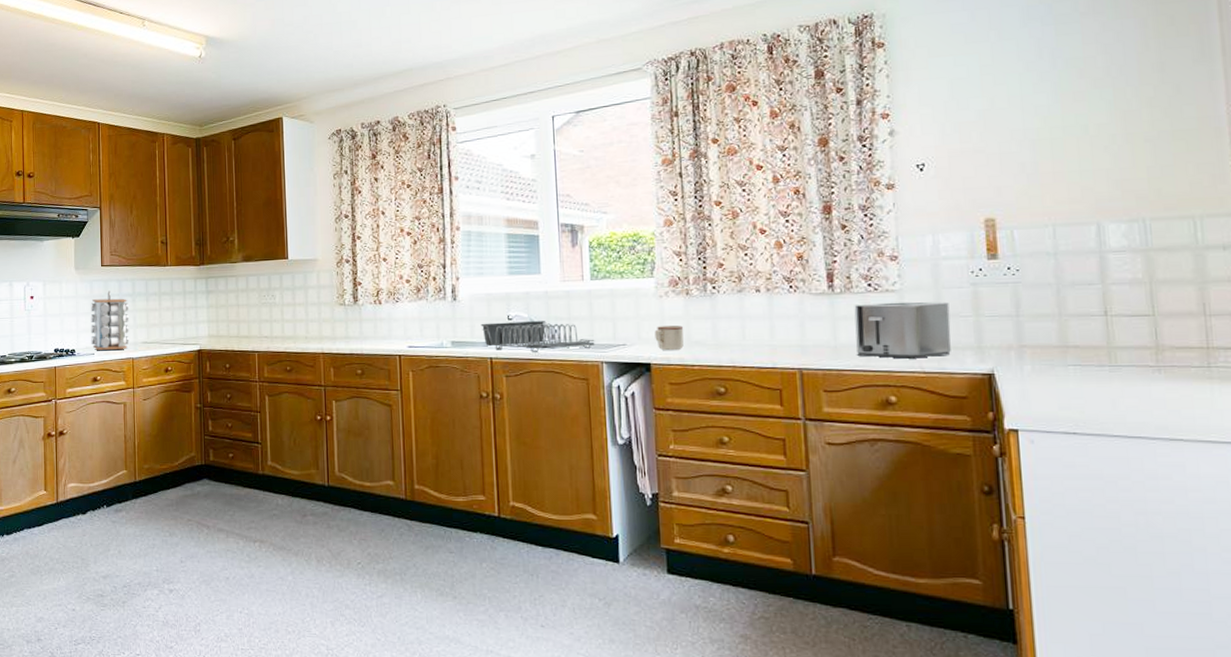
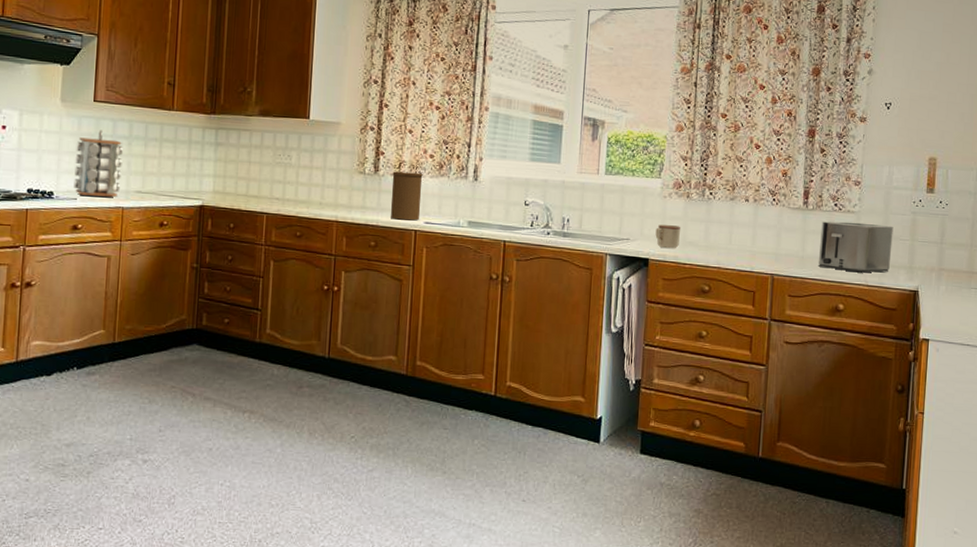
canister: none [371,298,403,346] -> present [390,171,423,221]
dish rack: present [480,321,595,353] -> none [498,206,602,241]

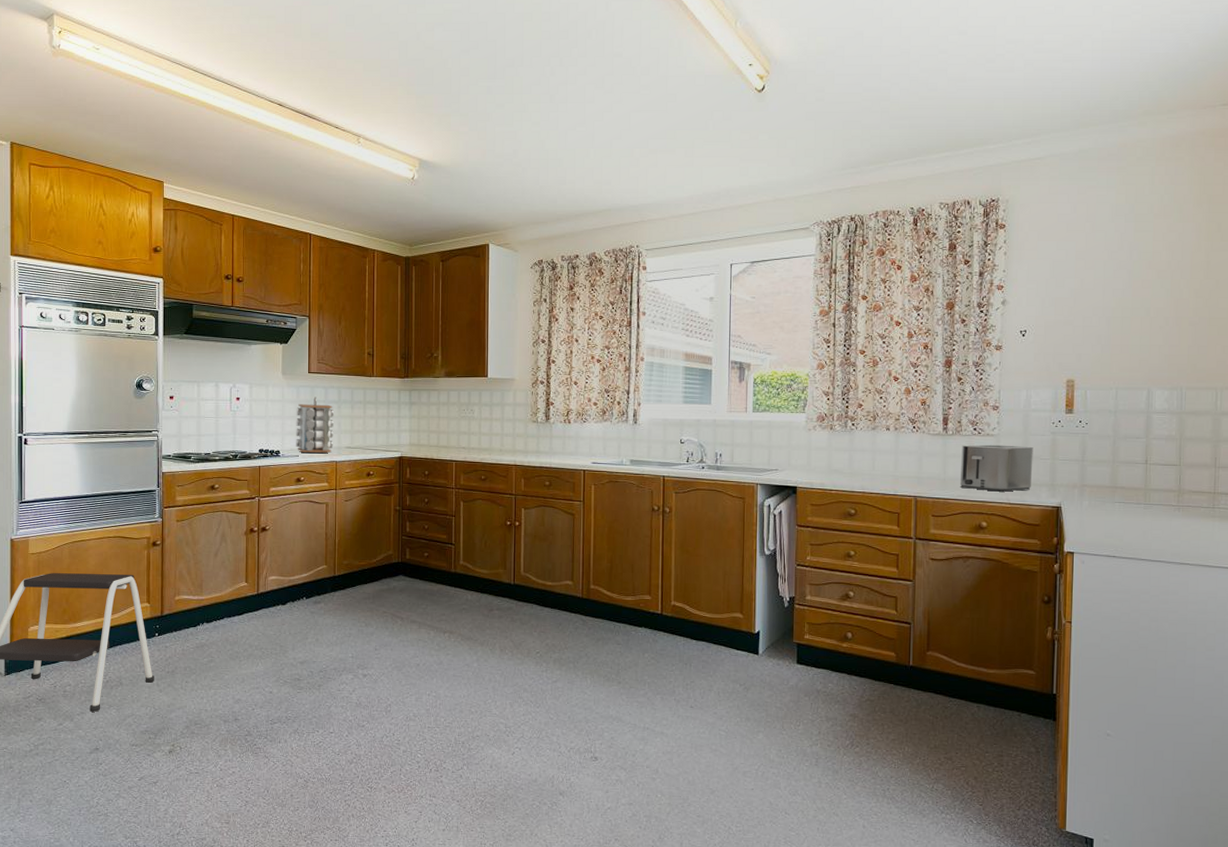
canister: present [390,171,423,221] -> none [561,419,588,462]
mug: present [655,225,681,249] -> none [802,455,826,477]

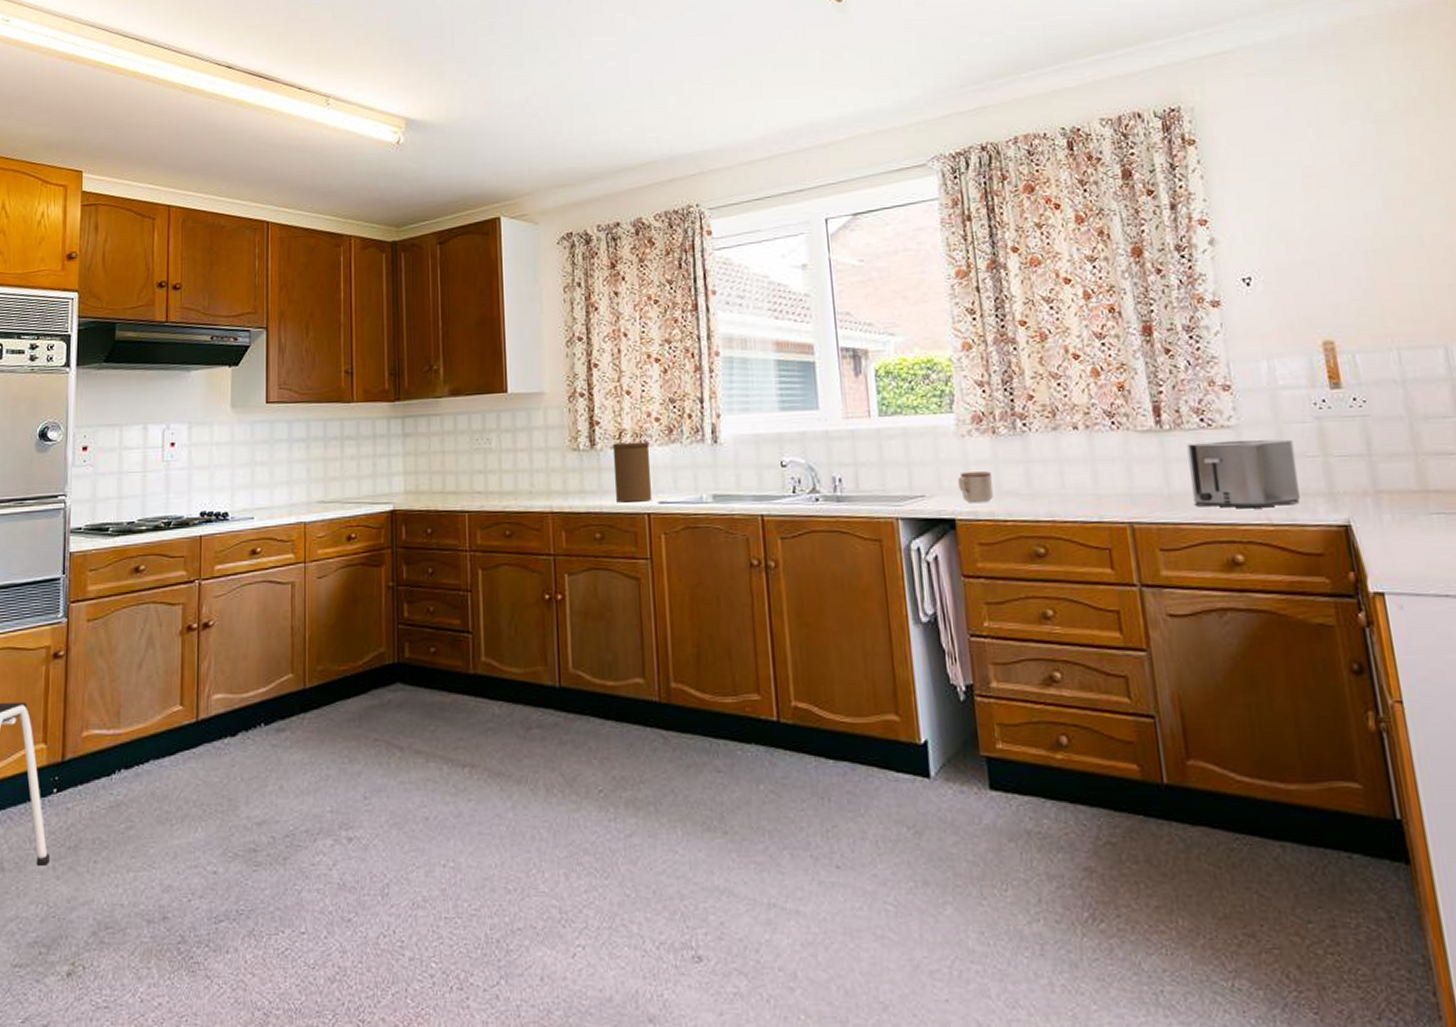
spice rack: present [296,396,334,454] -> none [250,434,301,514]
canister: none [561,419,588,462] -> present [612,441,653,503]
mug: none [802,455,826,477] -> present [957,471,993,503]

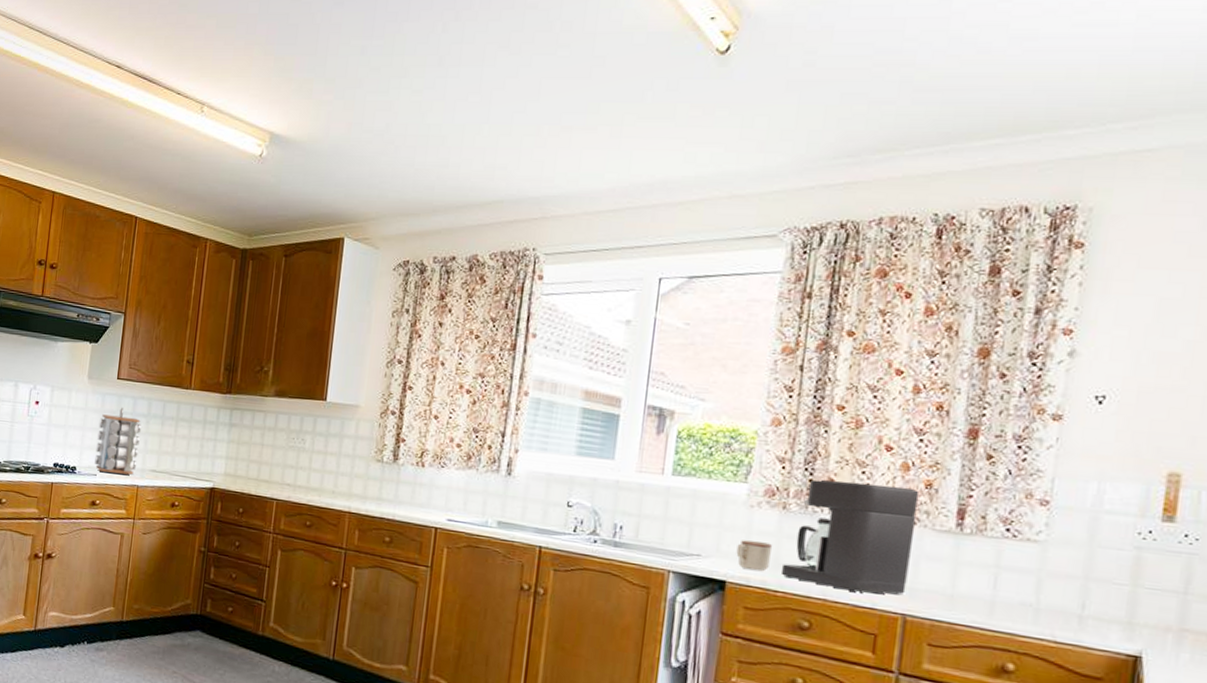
spice rack: none [250,434,301,514] -> present [94,407,141,475]
canister: present [612,441,653,503] -> none [409,460,448,517]
coffee maker: none [1005,392,1126,508] -> present [780,479,920,595]
toaster: present [1186,439,1301,508] -> none [975,550,1103,626]

